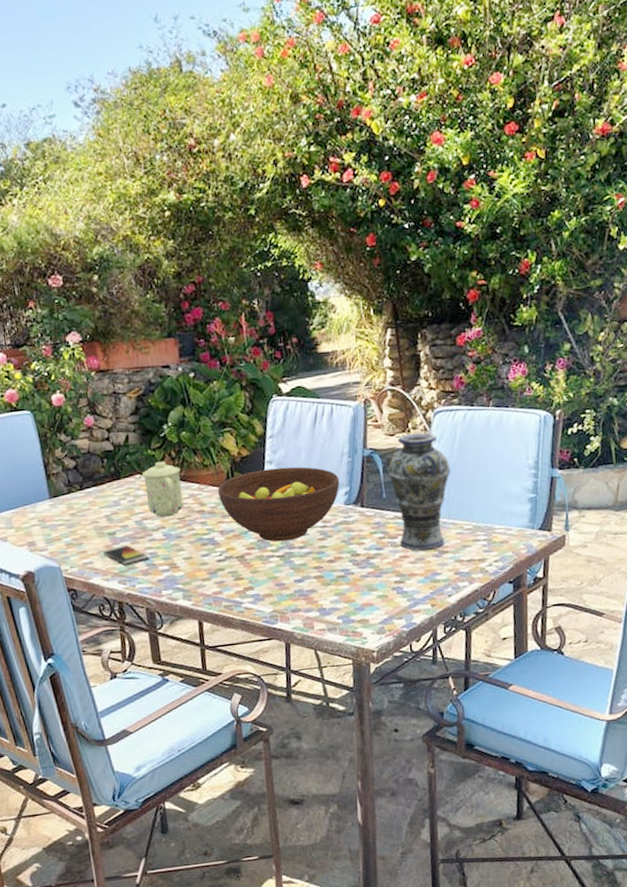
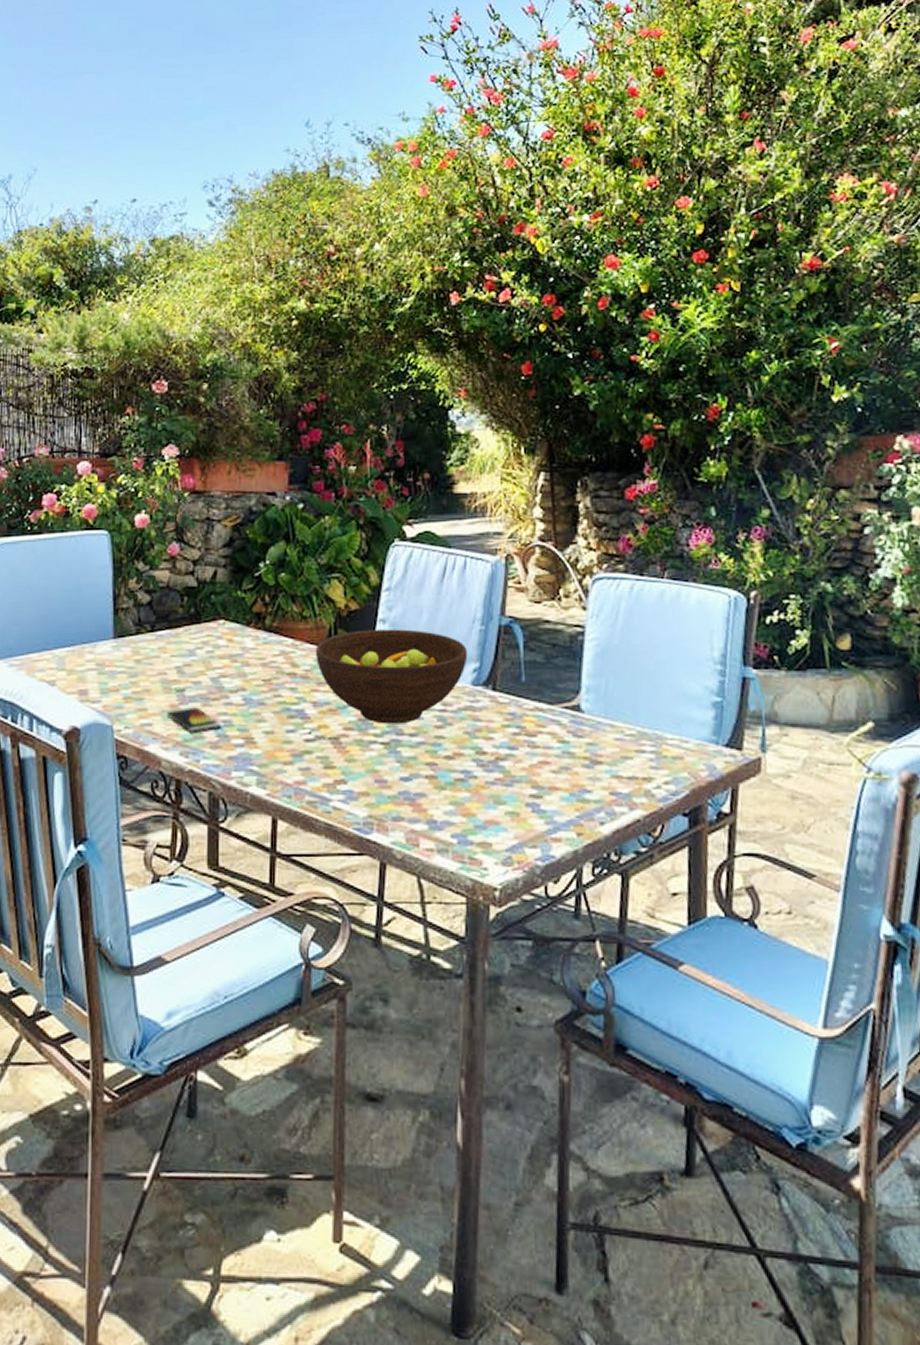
mug: present [142,461,184,518] -> none [226,606,273,677]
vase: present [388,432,451,551] -> none [530,603,611,759]

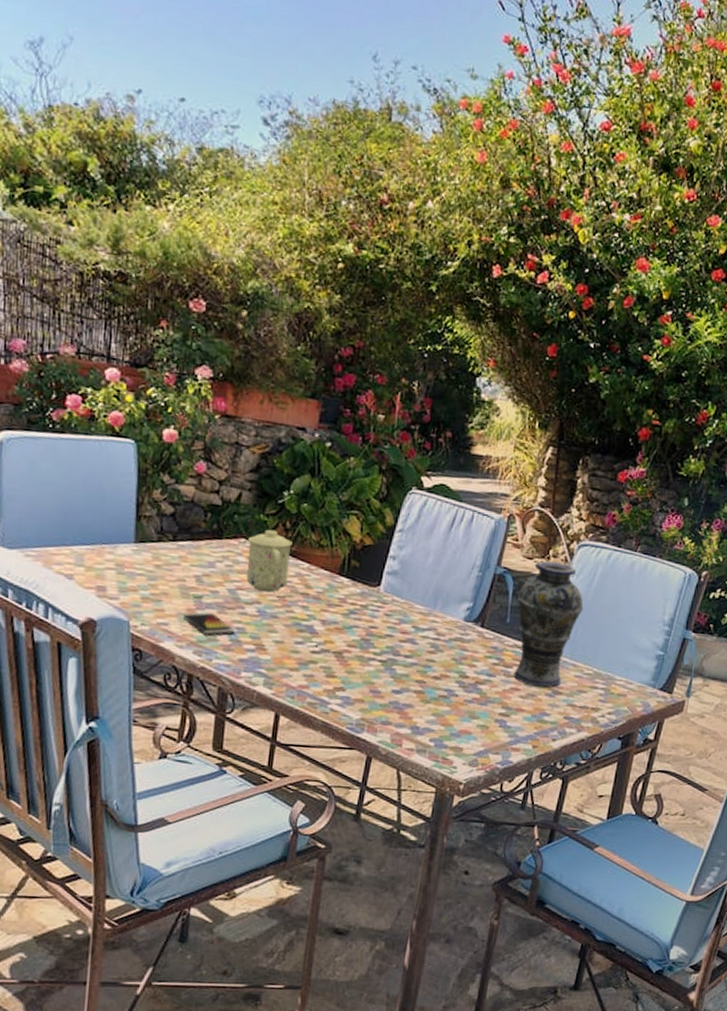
mug: none [226,606,273,677] -> present [247,529,293,593]
fruit bowl: present [316,629,468,724] -> none [329,563,465,647]
vase: none [530,603,611,759] -> present [513,560,584,689]

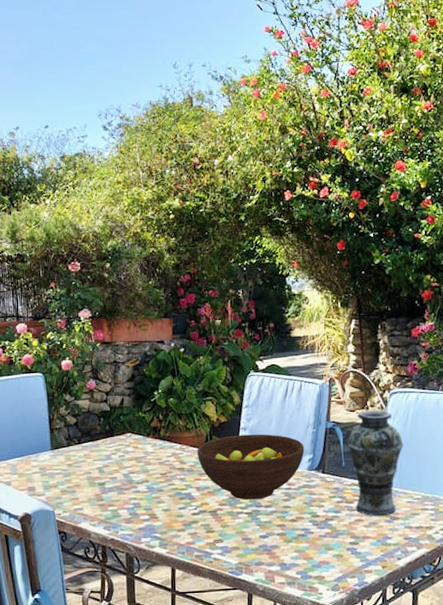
smartphone: present [183,612,235,637] -> none [93,494,133,514]
mug: present [247,529,293,593] -> none [132,422,167,472]
fruit bowl: none [329,563,465,647] -> present [197,434,305,500]

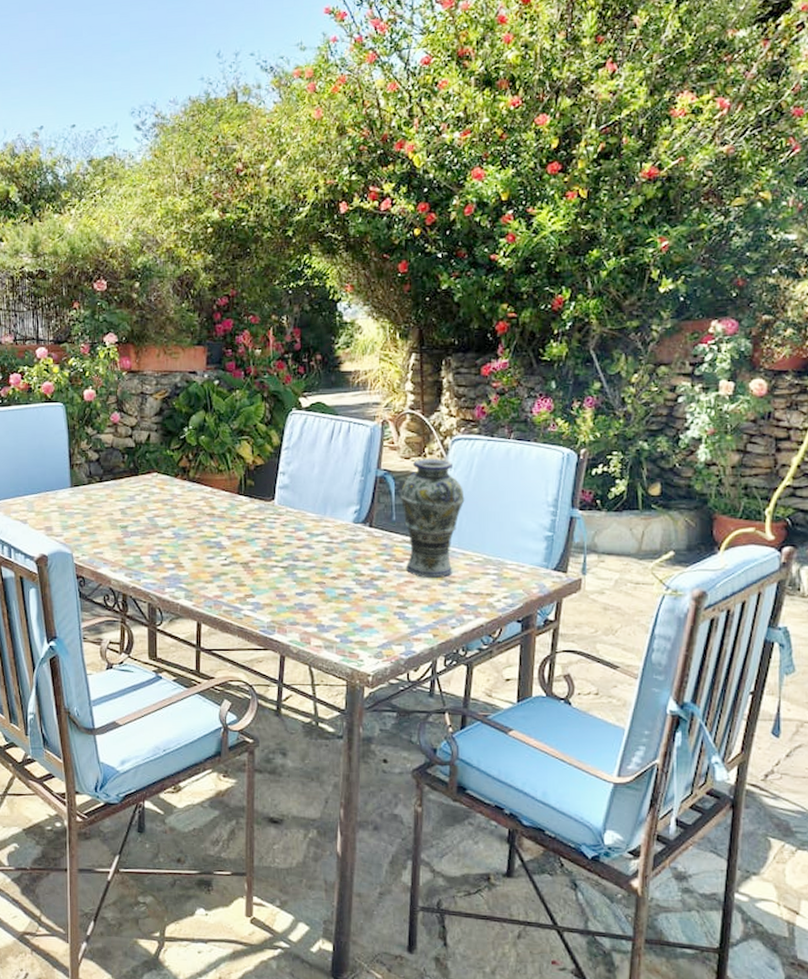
fruit bowl: present [197,434,305,500] -> none [230,480,350,553]

